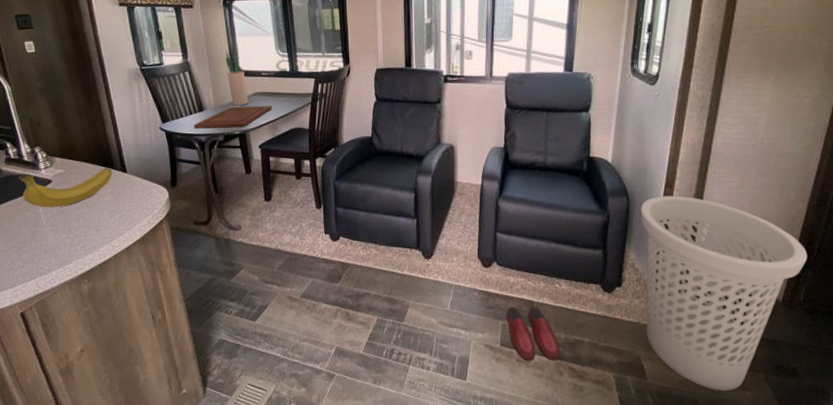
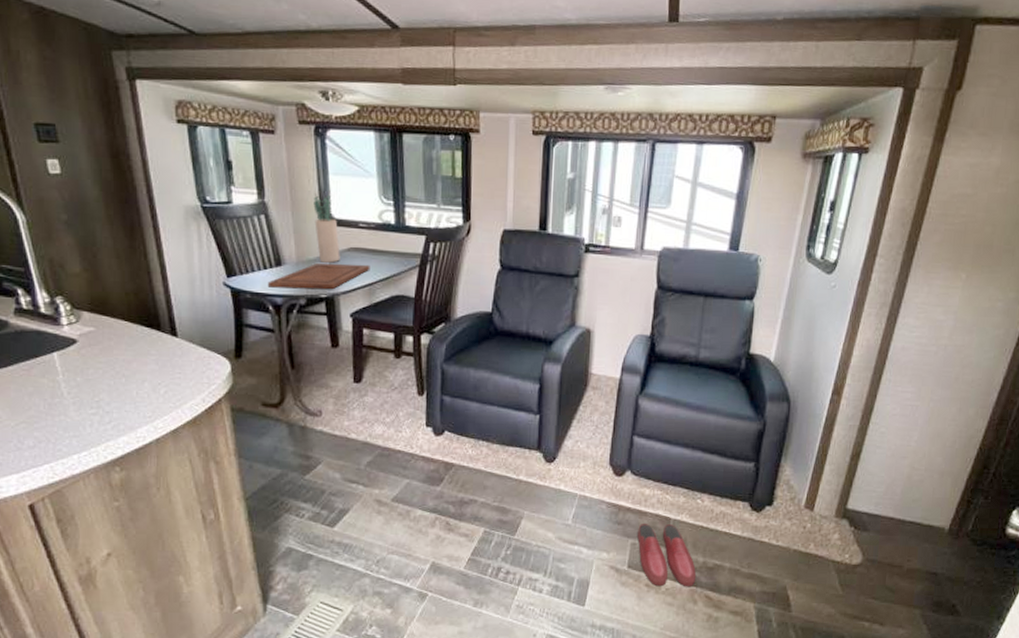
fruit: present [18,168,113,208] -> none [32,329,159,376]
laundry basket: present [640,195,808,391] -> none [796,403,982,627]

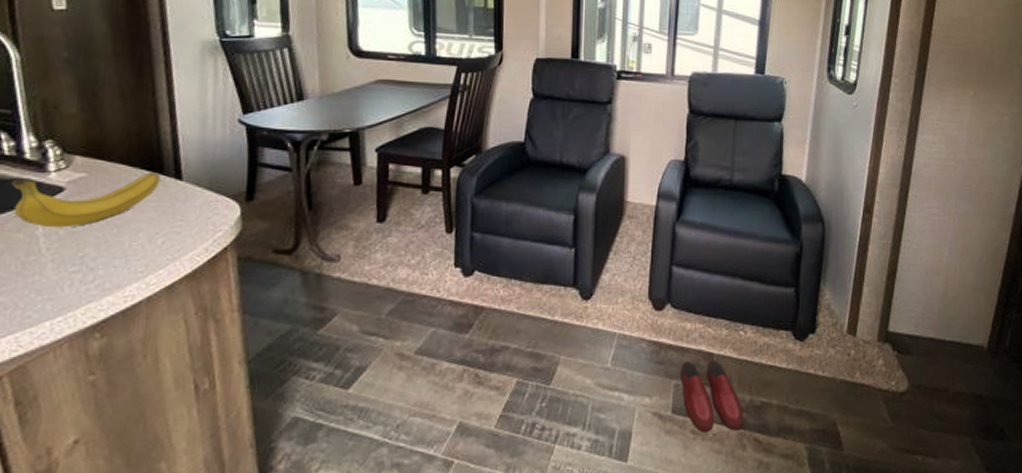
fruit: none [32,329,159,376] -> present [11,173,161,228]
cutting board: present [267,263,370,290] -> none [287,96,399,124]
vase: present [313,190,340,263] -> none [341,22,367,96]

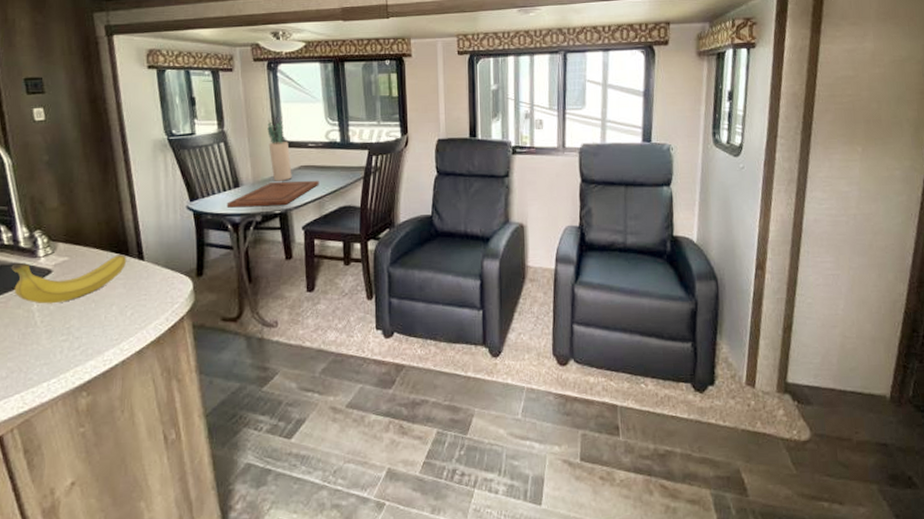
cutting board: none [287,96,399,124] -> present [226,180,319,208]
vase: none [341,22,367,96] -> present [267,116,292,181]
slippers: present [681,361,744,433] -> none [587,412,649,479]

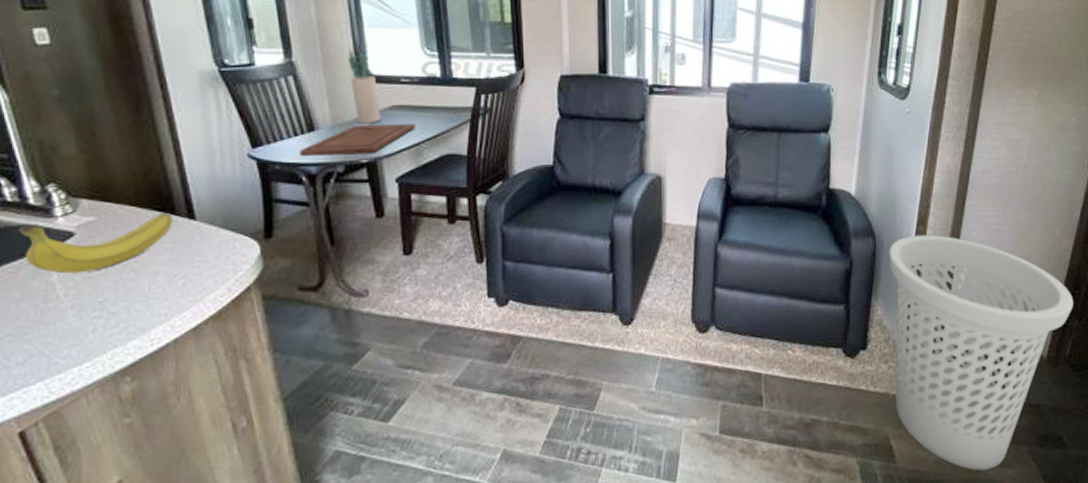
laundry basket: none [731,278,913,508] -> present [889,234,1074,471]

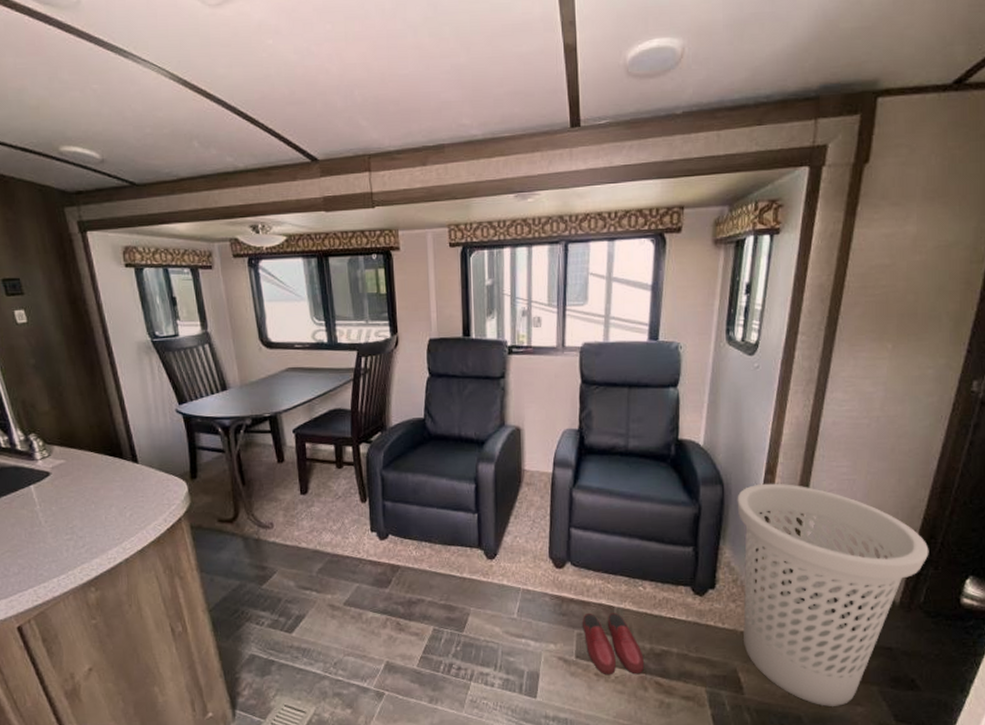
fruit: present [19,213,173,274] -> none [11,457,122,505]
cutting board: present [299,123,416,156] -> none [215,382,308,411]
vase: present [348,44,381,124] -> none [251,316,280,384]
slippers: none [727,380,794,451] -> present [583,613,645,675]

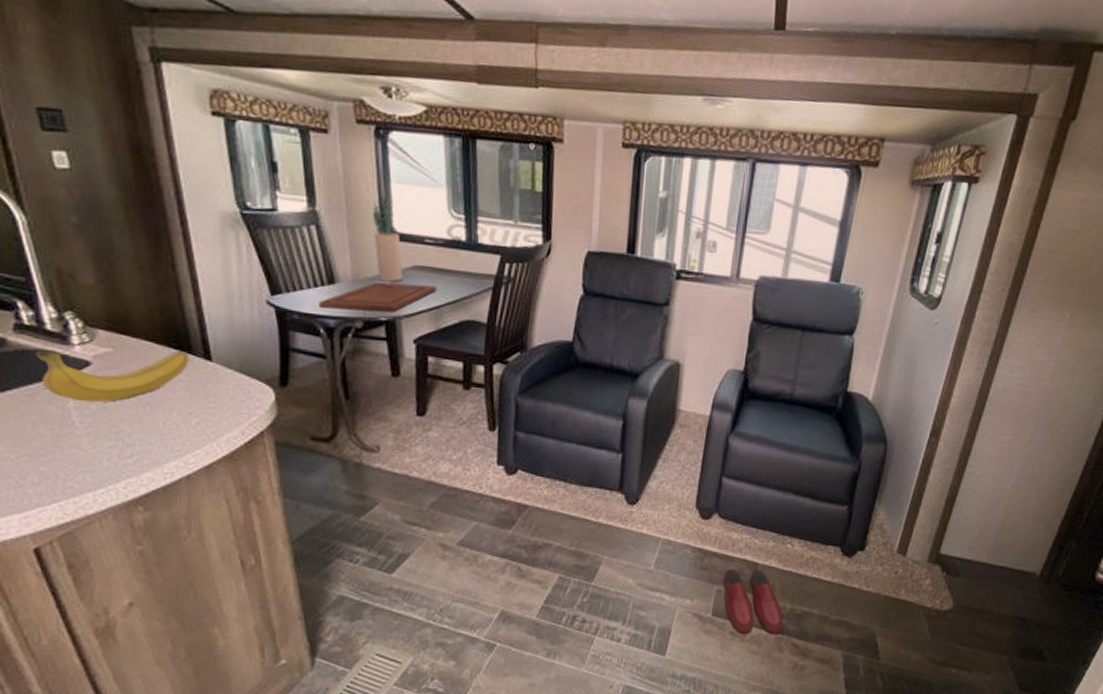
fruit: none [11,457,122,505] -> present [36,350,190,403]
cutting board: none [215,382,308,411] -> present [318,282,437,312]
vase: none [251,316,280,384] -> present [373,200,403,283]
laundry basket: present [737,483,929,706] -> none [886,445,1075,674]

